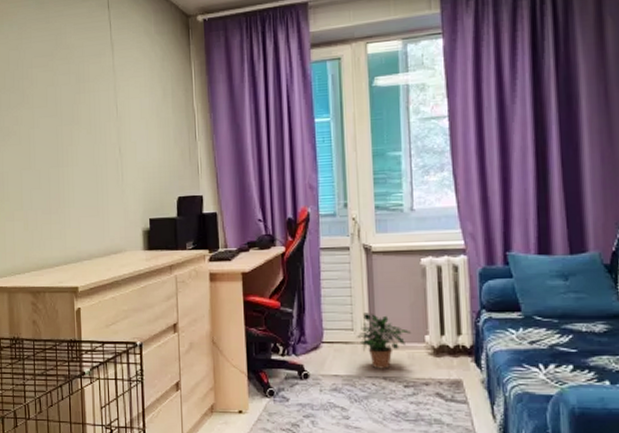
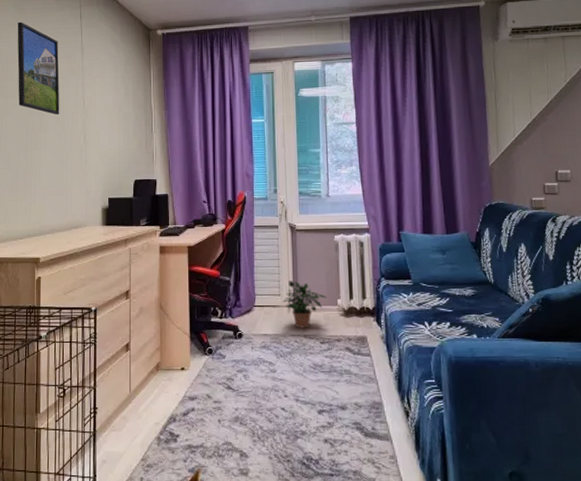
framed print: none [39,18,91,125] -> present [17,22,60,115]

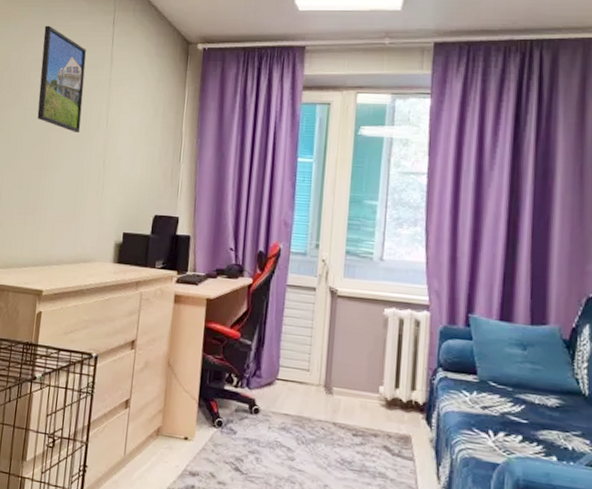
potted plant: present [282,280,326,329] -> none [310,355,366,415]

